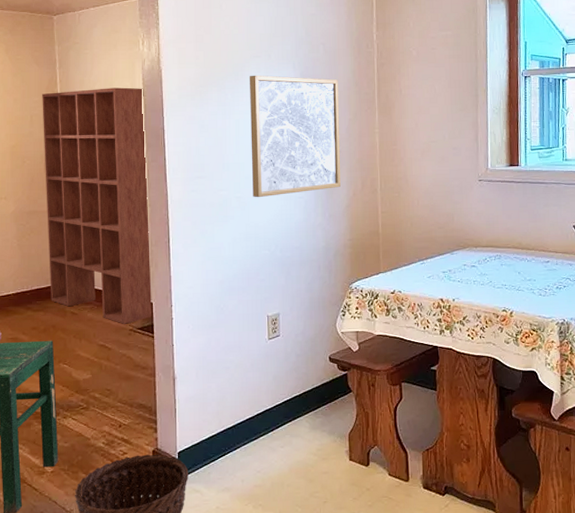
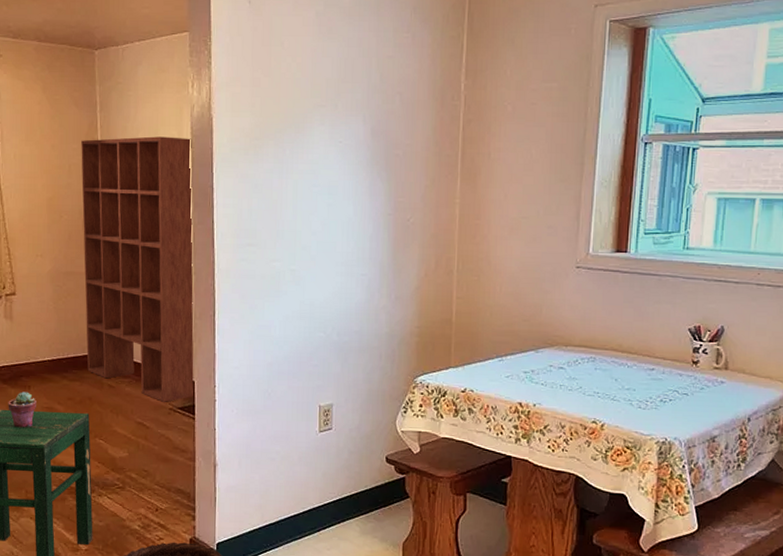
wall art: present [249,75,341,198] -> none [309,128,416,272]

